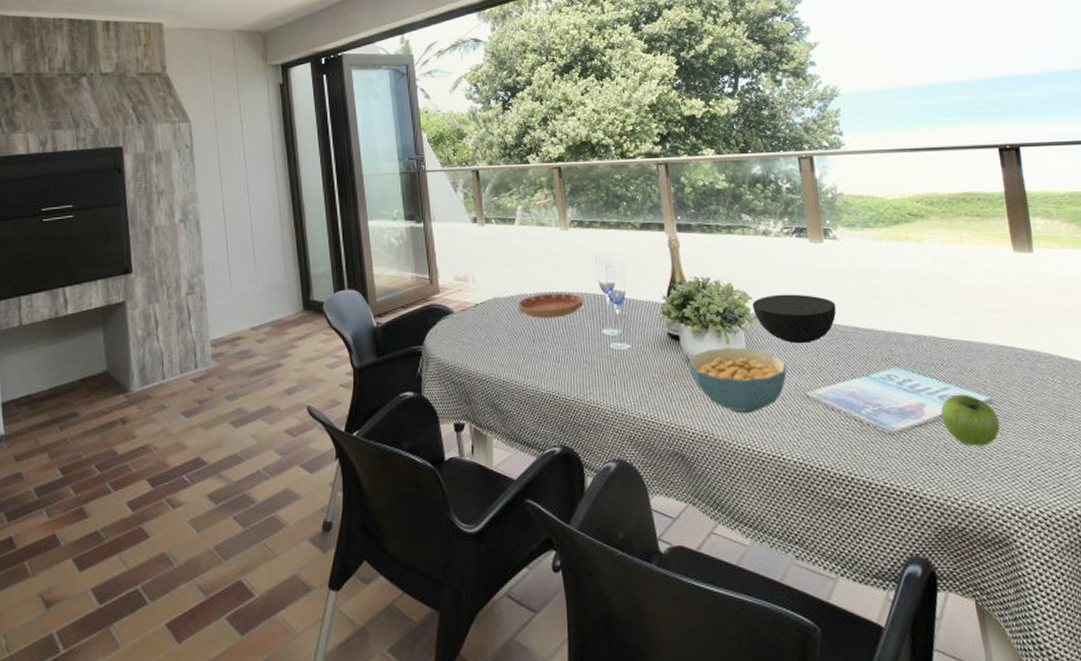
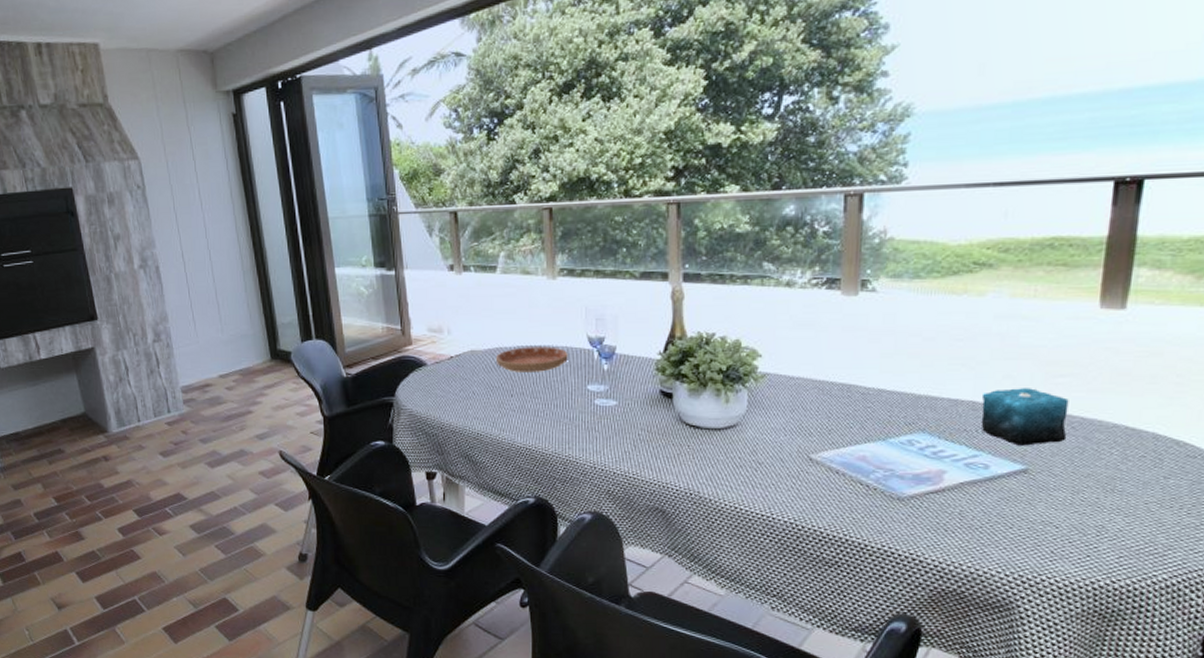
cereal bowl: present [688,347,787,414] -> none [679,407,792,474]
bowl: present [752,294,837,344] -> none [761,352,861,405]
candle: none [940,323,1015,378] -> present [981,388,1069,446]
fruit: present [941,394,1000,447] -> none [963,462,1032,515]

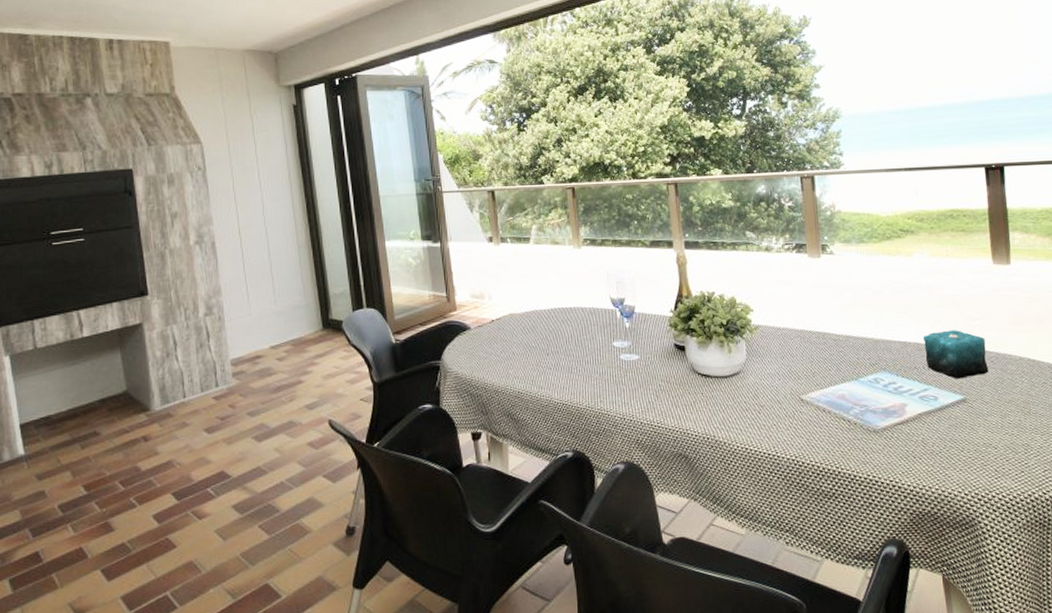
saucer: present [496,346,568,372] -> none [533,308,595,333]

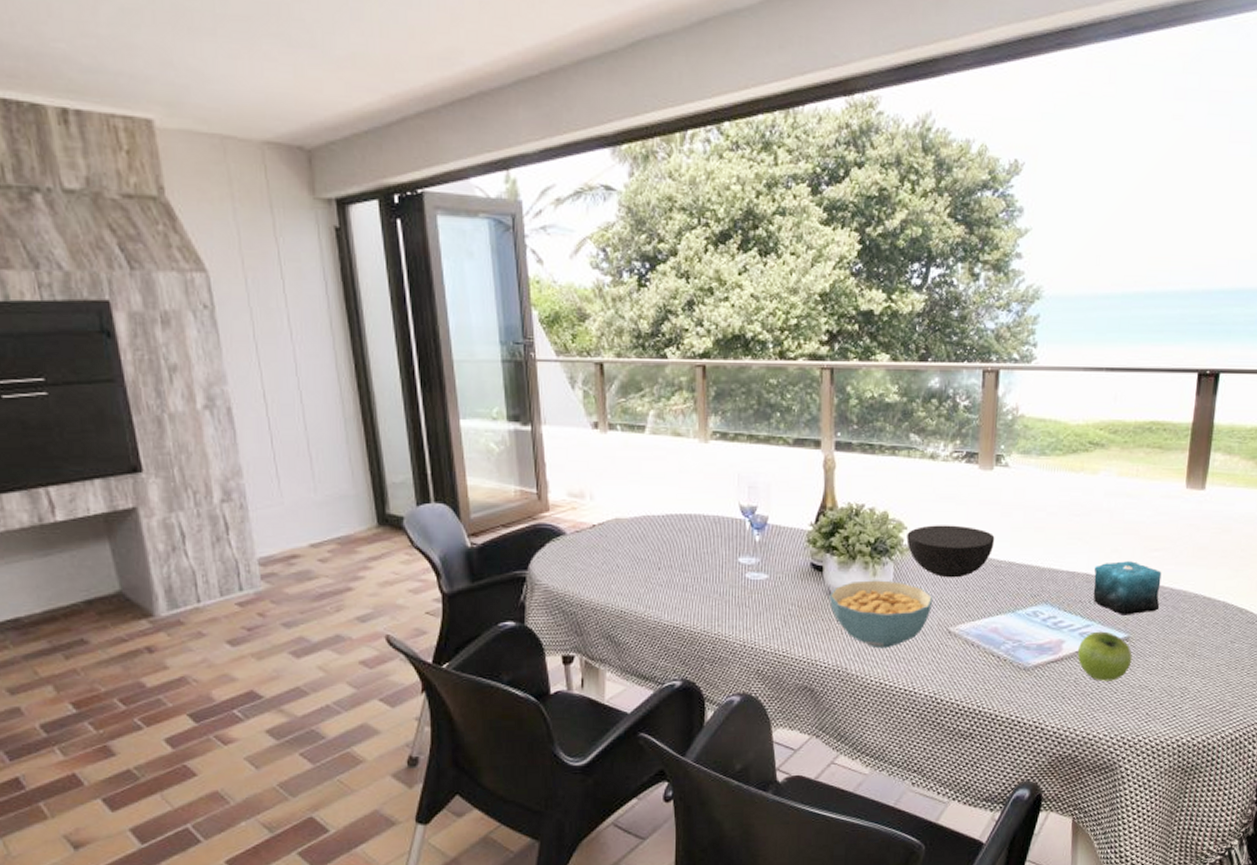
cereal bowl: none [692,356,784,417] -> present [829,580,934,649]
bowl: none [753,306,831,352] -> present [906,525,995,578]
fruit: none [921,394,972,441] -> present [1078,631,1132,681]

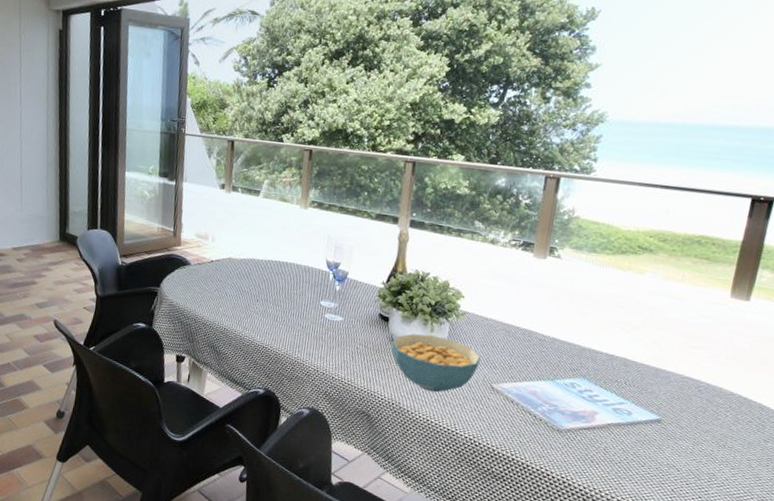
bowl: present [906,525,995,578] -> none [462,297,542,344]
fruit: present [1078,631,1132,681] -> none [609,409,663,456]
candle: present [1093,561,1162,615] -> none [629,351,699,402]

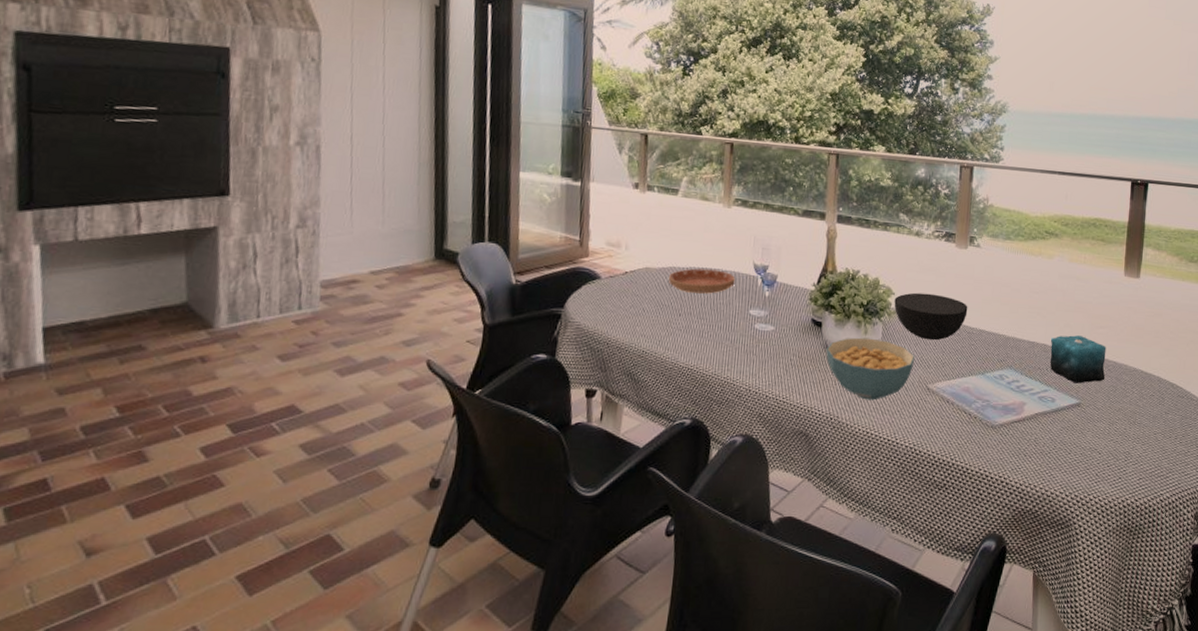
saucer: none [249,261,309,285] -> present [669,268,735,294]
bowl: none [462,297,542,344] -> present [894,292,968,341]
candle: none [629,351,699,402] -> present [1049,335,1106,384]

